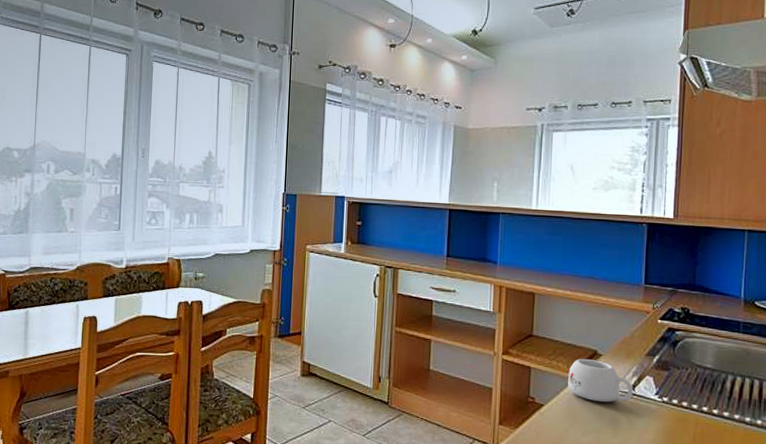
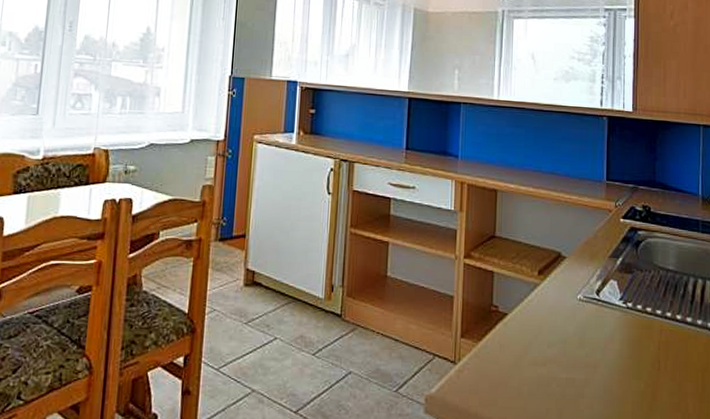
mug: present [568,359,633,403] -> none [532,262,598,310]

